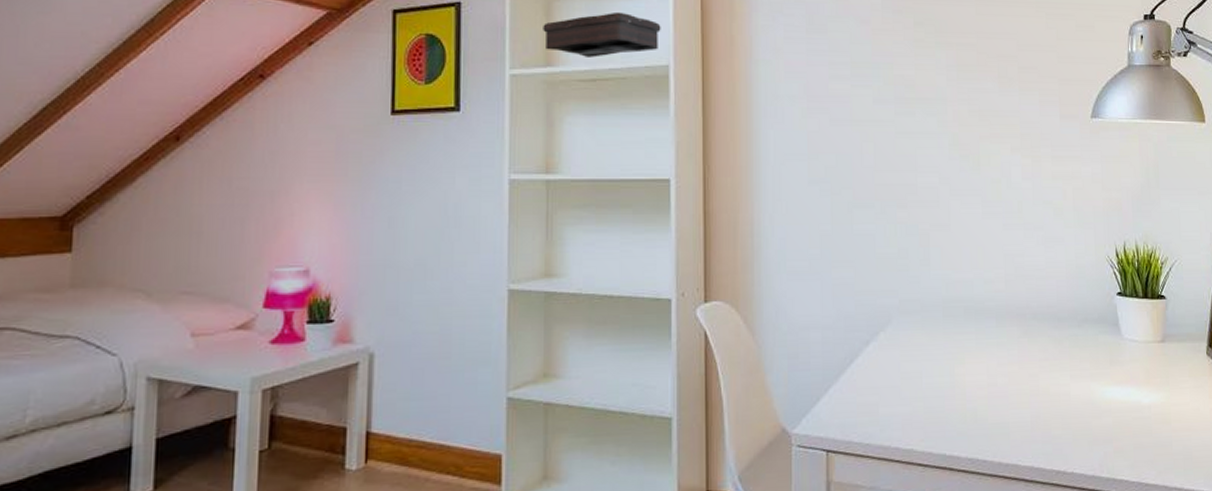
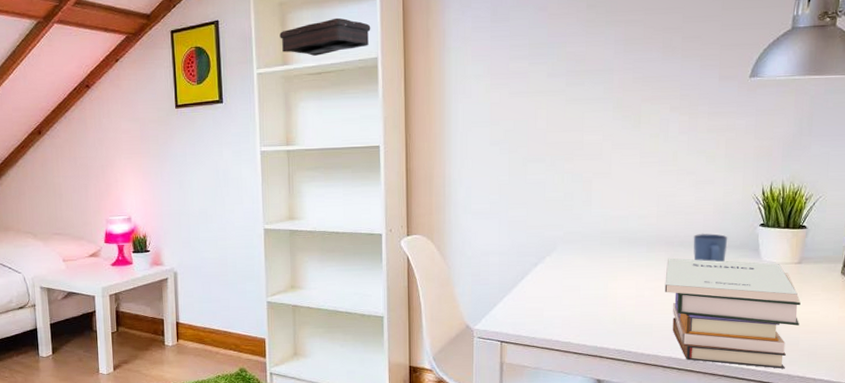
books: none [1019,334,1170,479] -> present [664,258,801,369]
mug: none [1047,304,1085,341] -> present [693,233,728,263]

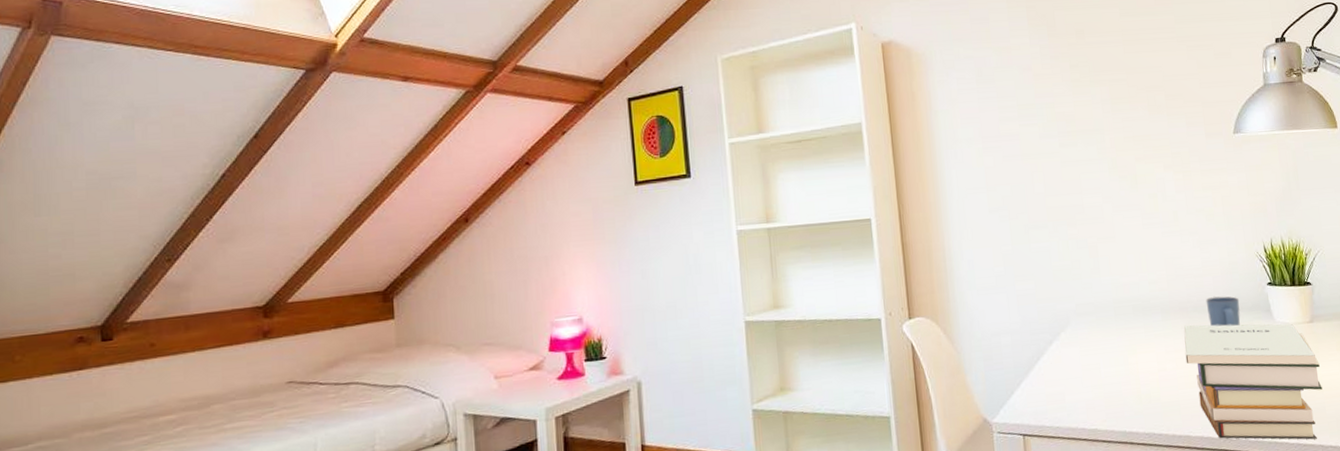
decorative box: present [279,17,371,56] -> none [752,81,852,123]

